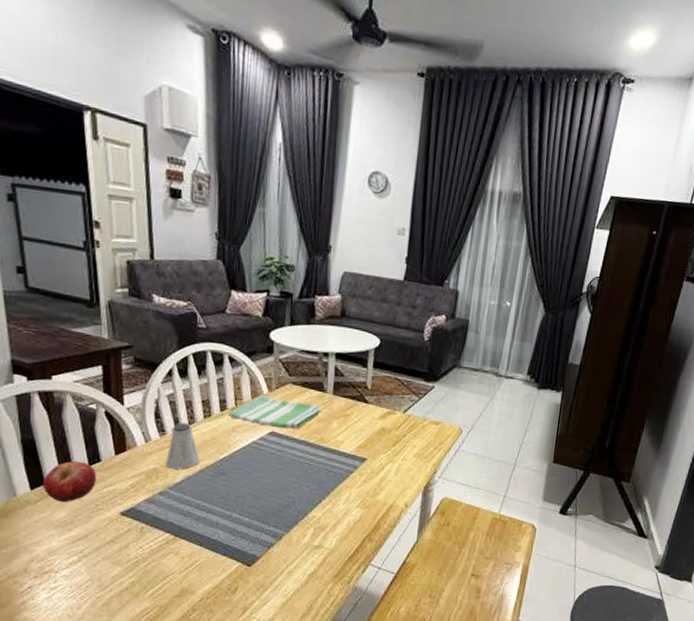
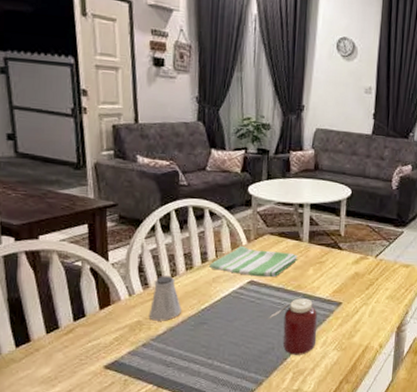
fruit: present [42,460,96,503] -> none [27,317,81,359]
jar: none [288,448,341,511] -> present [267,295,318,355]

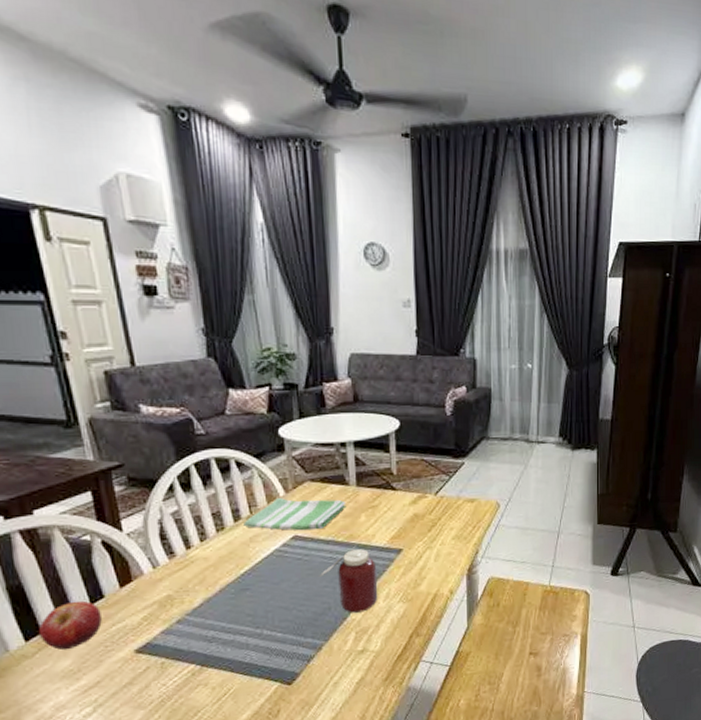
fruit: none [27,317,81,359] -> present [38,600,102,651]
saltshaker: present [148,276,181,321] -> none [179,540,218,593]

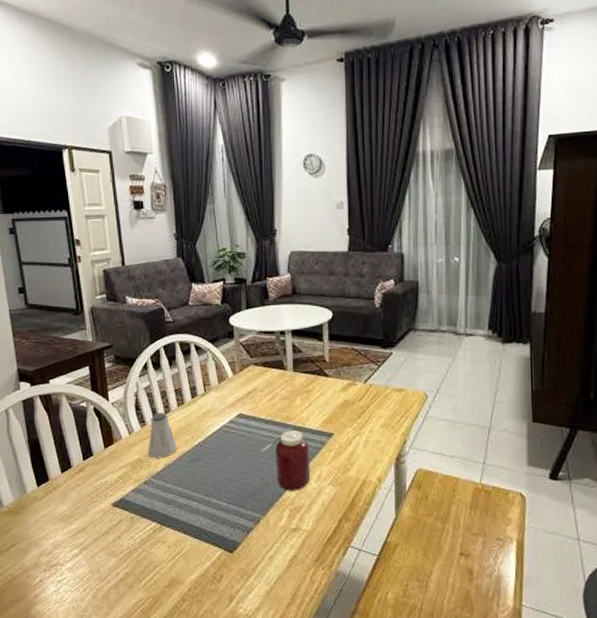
fruit: present [38,600,102,651] -> none [46,456,90,497]
saltshaker: none [179,540,218,593] -> present [147,413,177,458]
dish towel: present [243,497,347,531] -> none [199,378,284,410]

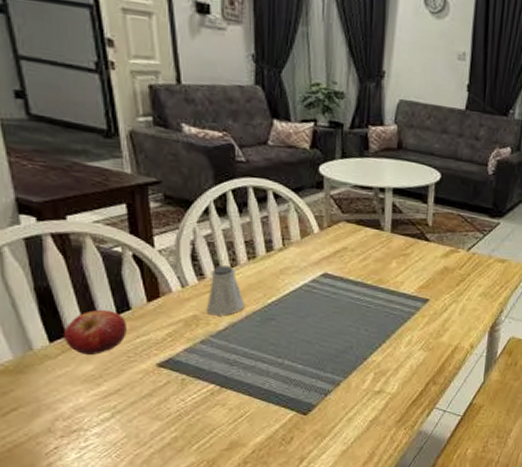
fruit: none [46,456,90,497] -> present [63,309,127,356]
jar: present [259,426,311,491] -> none [345,290,402,355]

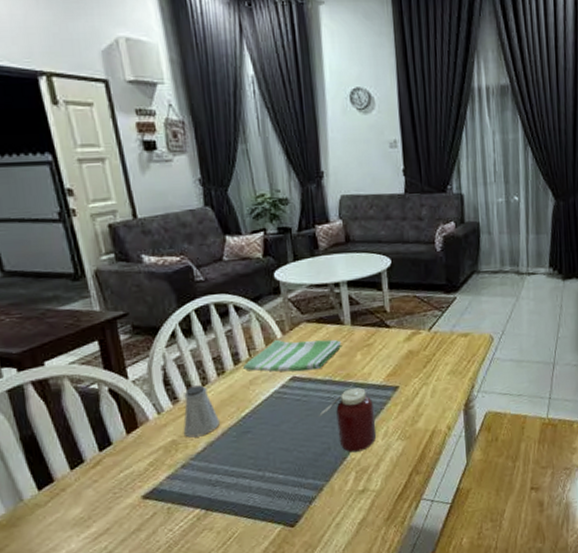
fruit: present [63,309,127,356] -> none [50,448,110,499]
dish towel: none [275,233,379,271] -> present [243,339,342,372]
jar: none [345,290,402,355] -> present [318,384,377,453]

